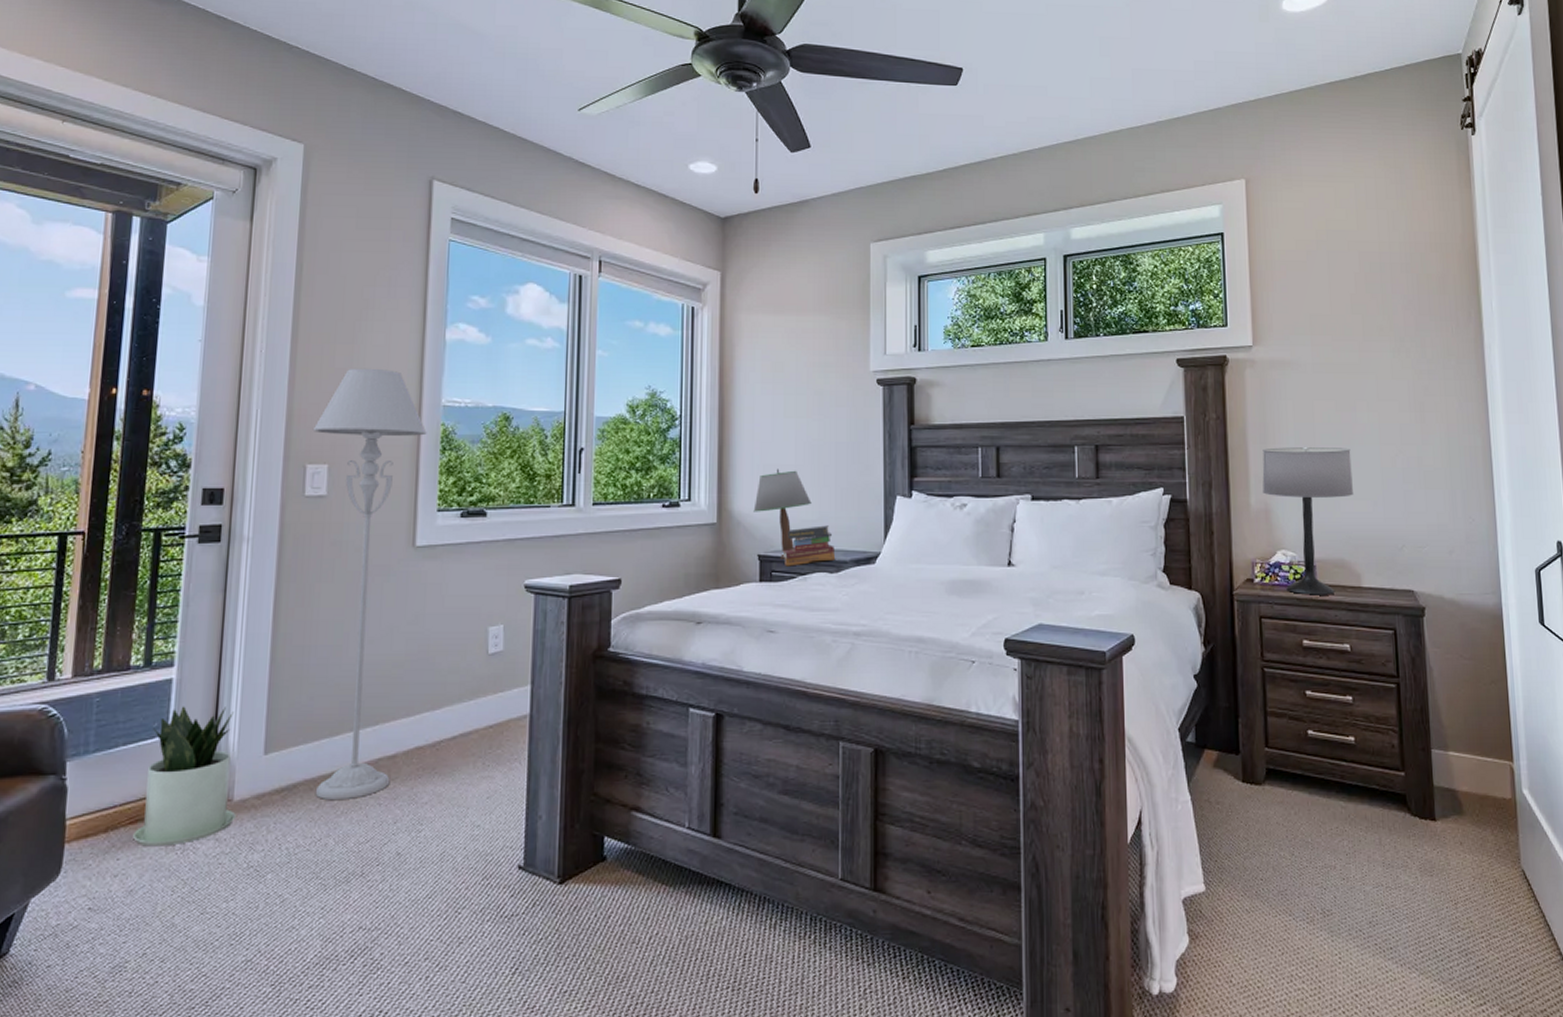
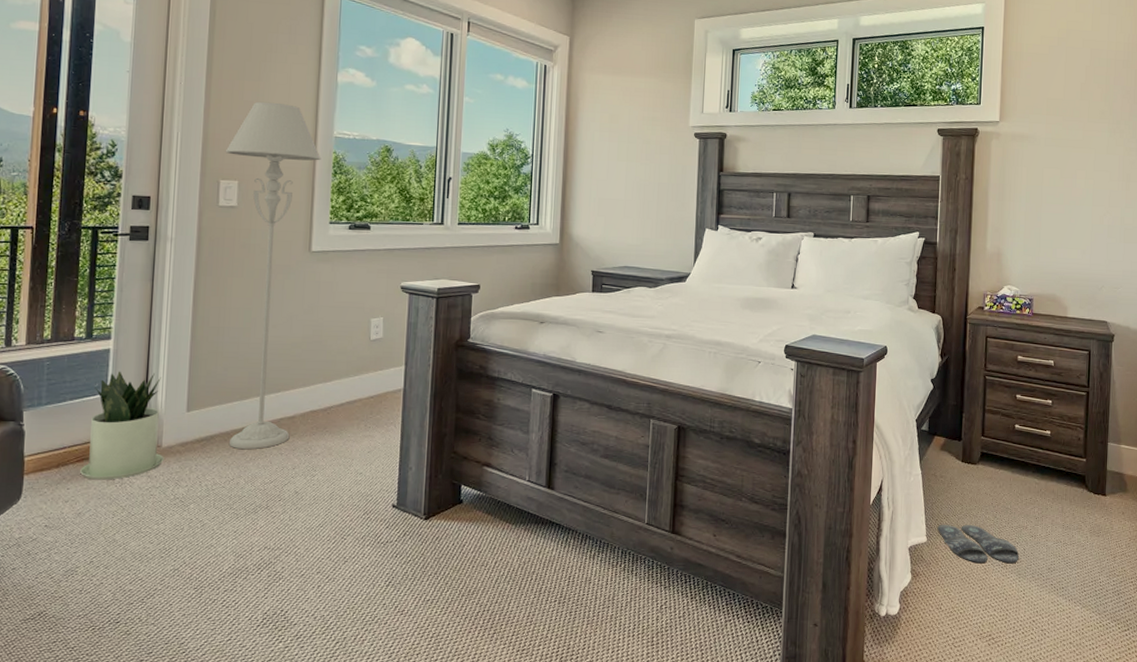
table lamp: present [753,469,812,561] -> none [589,202,637,276]
books: present [782,525,836,567] -> none [611,249,654,281]
slippers: none [1217,865,1328,919] -> present [937,524,1019,564]
table lamp: present [1262,446,1353,597] -> none [997,204,1069,323]

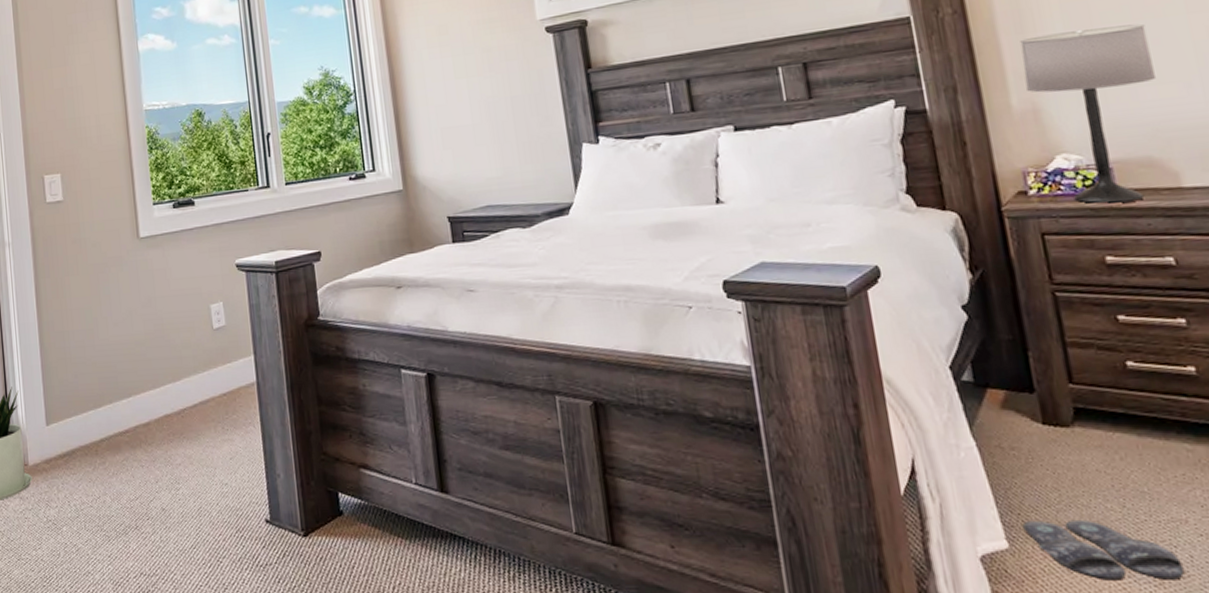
floor lamp: present [225,101,321,450] -> none [44,84,148,464]
table lamp: none [997,204,1069,323] -> present [1020,24,1155,205]

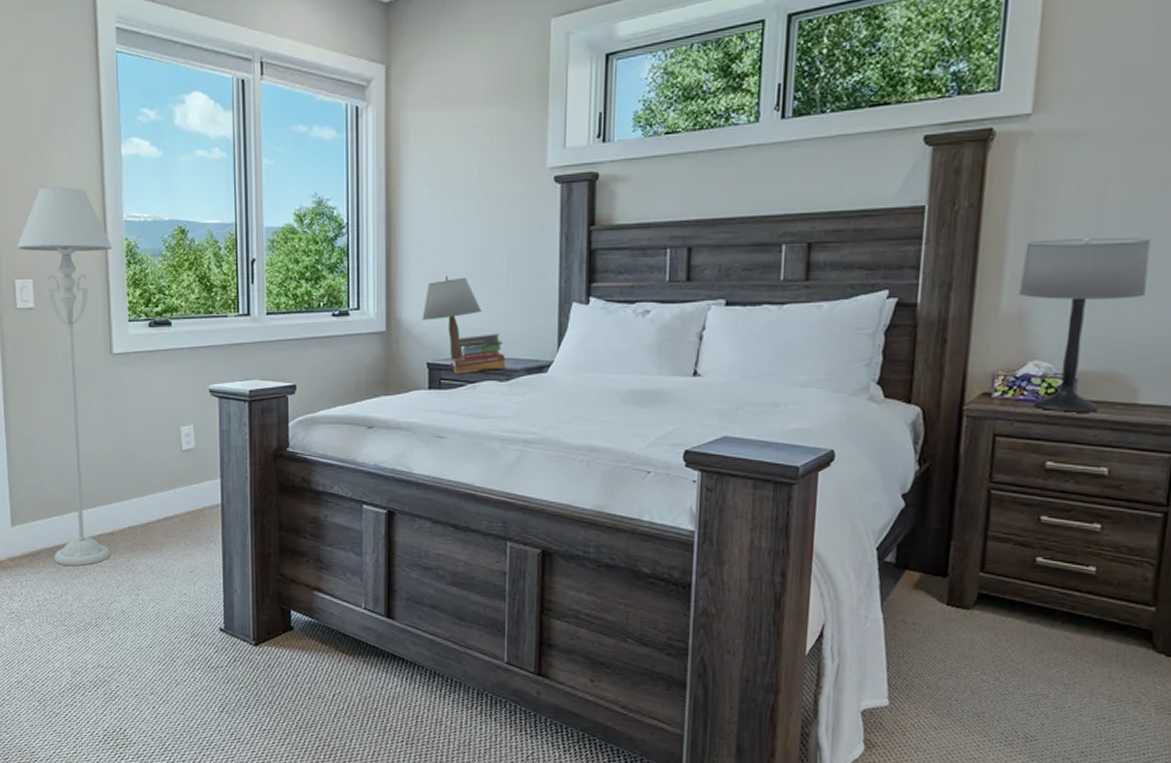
floor lamp: none [44,84,148,464] -> present [16,186,113,566]
table lamp: none [437,129,495,220] -> present [422,276,482,369]
books: none [471,181,527,226] -> present [451,334,506,375]
slippers: present [1022,519,1184,581] -> none [905,684,1033,742]

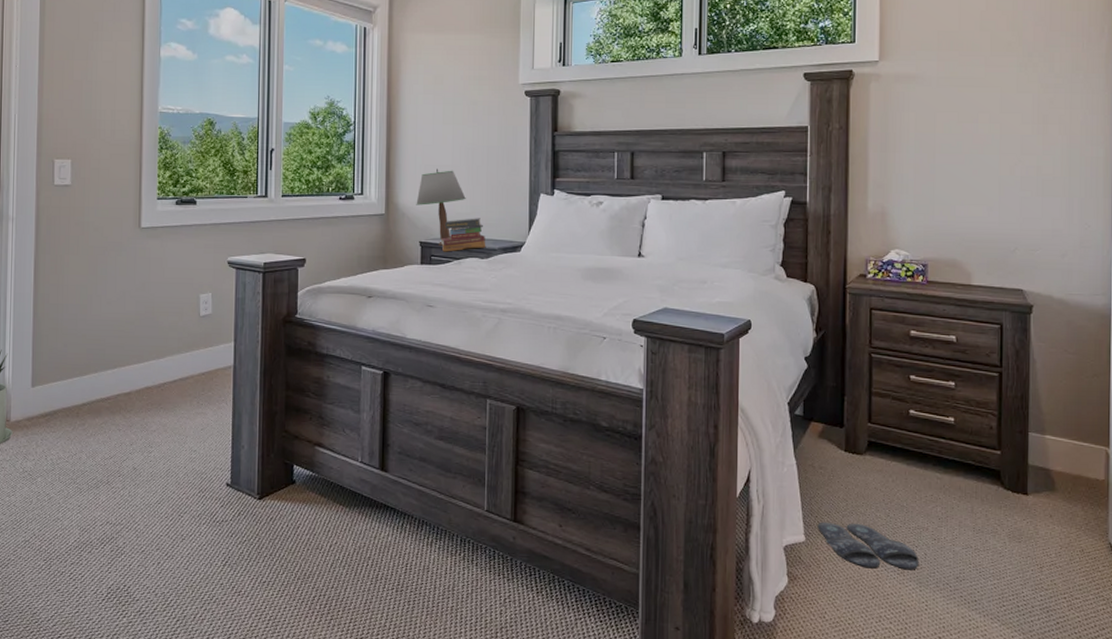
floor lamp: present [16,186,113,566] -> none [58,80,147,425]
slippers: none [905,684,1033,742] -> present [817,522,918,570]
table lamp: present [1019,237,1151,414] -> none [881,155,970,292]

